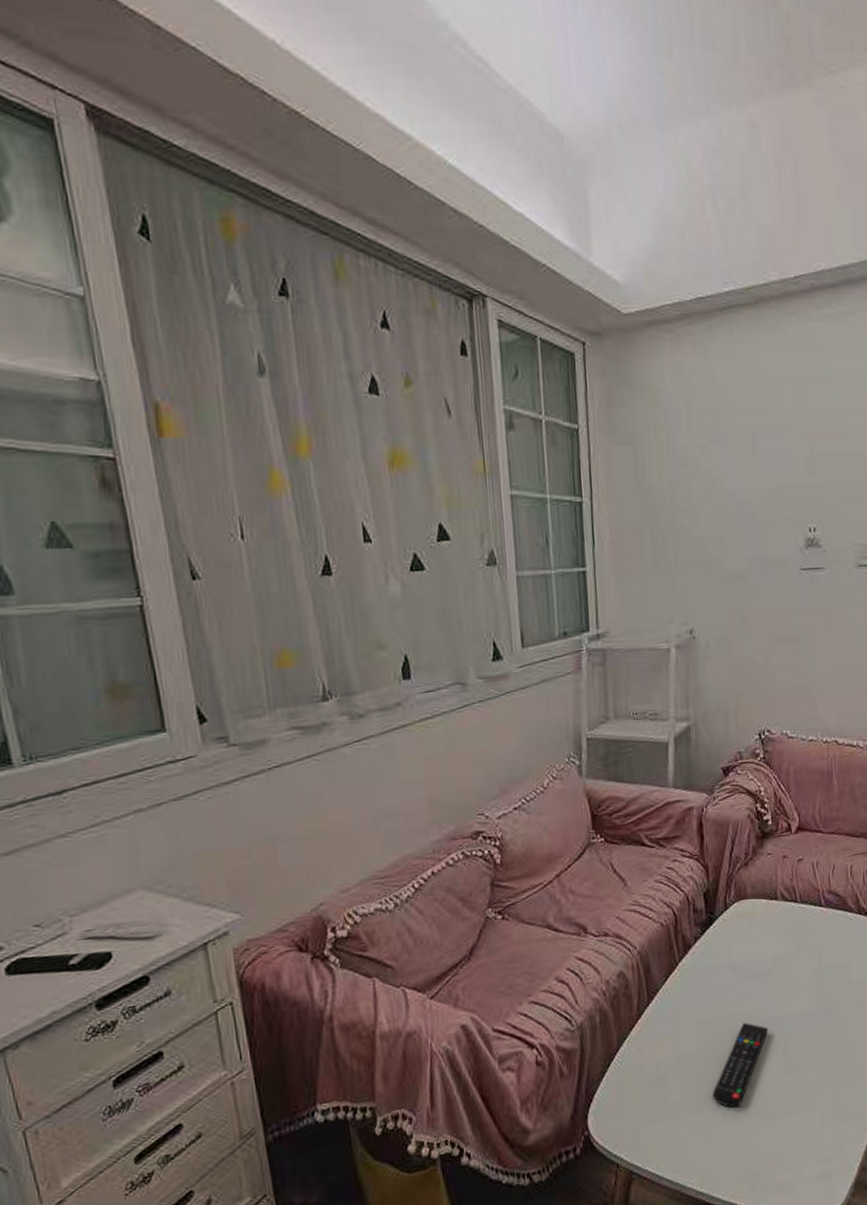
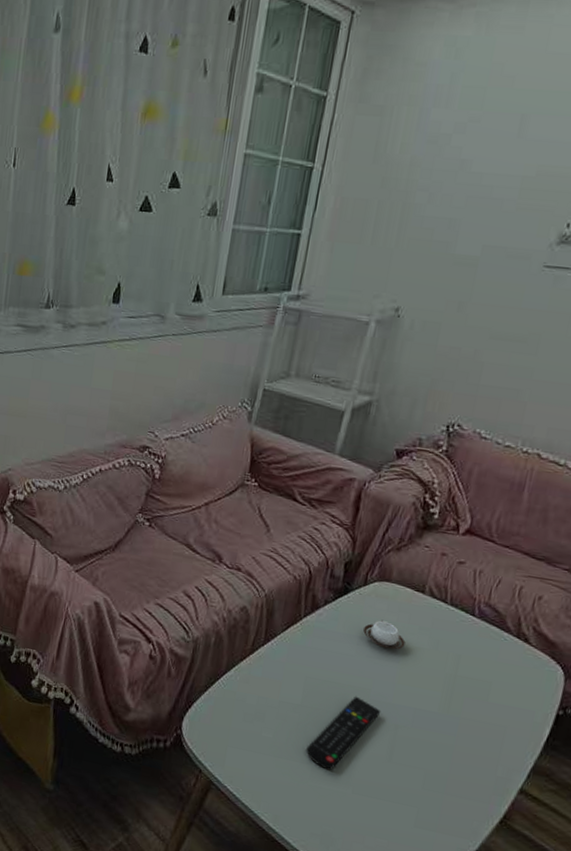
cup: none [735,938,773,966] -> present [363,619,405,650]

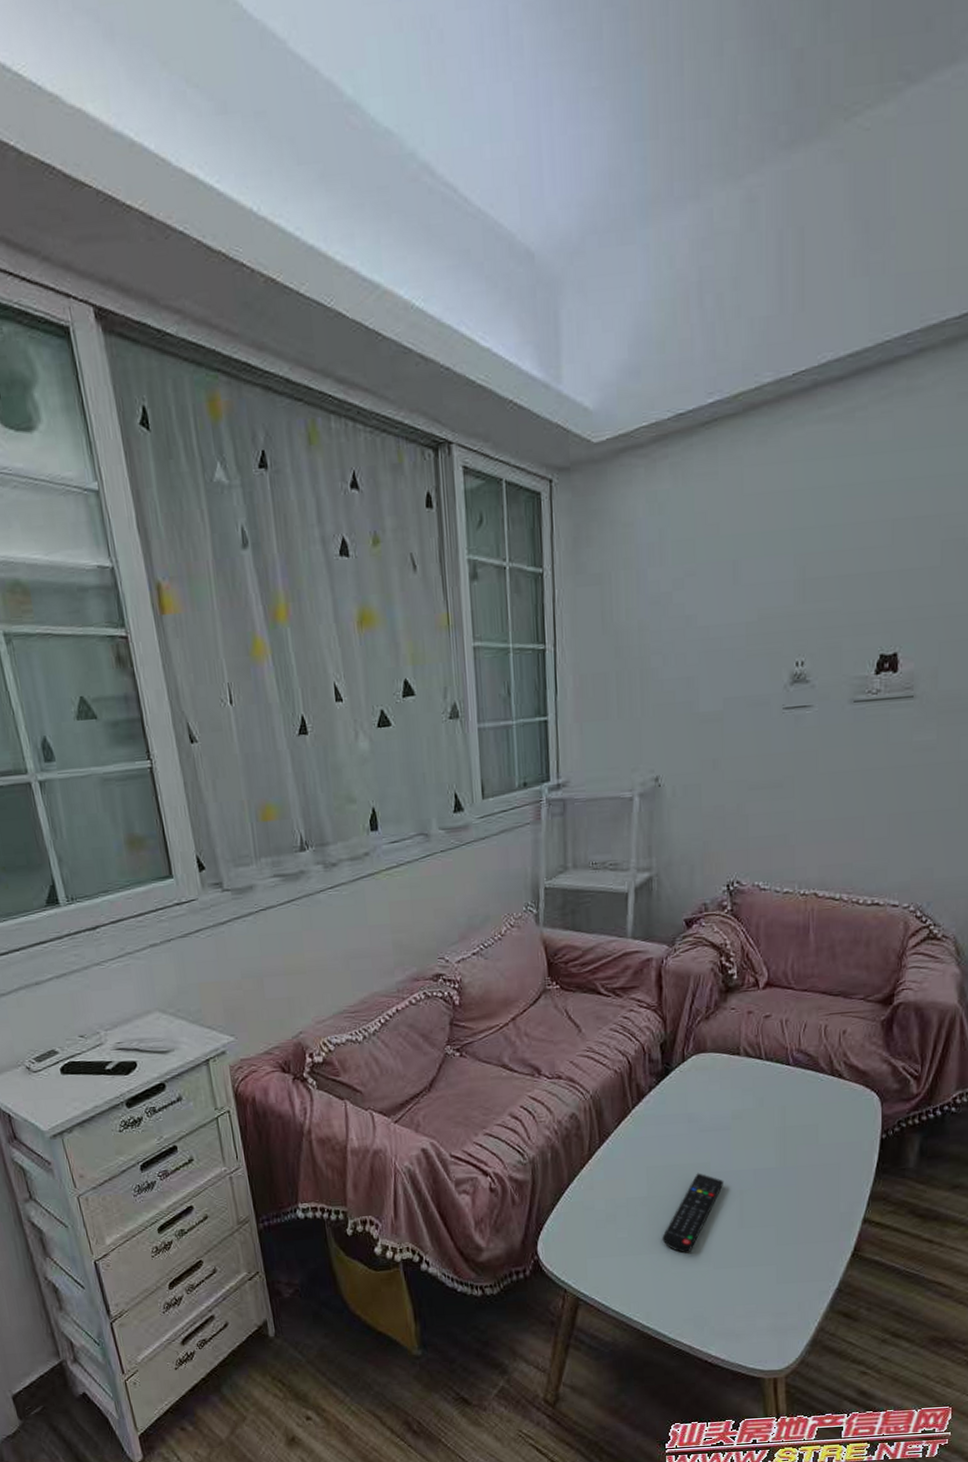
cup: present [363,619,405,650] -> none [691,1091,732,1119]

